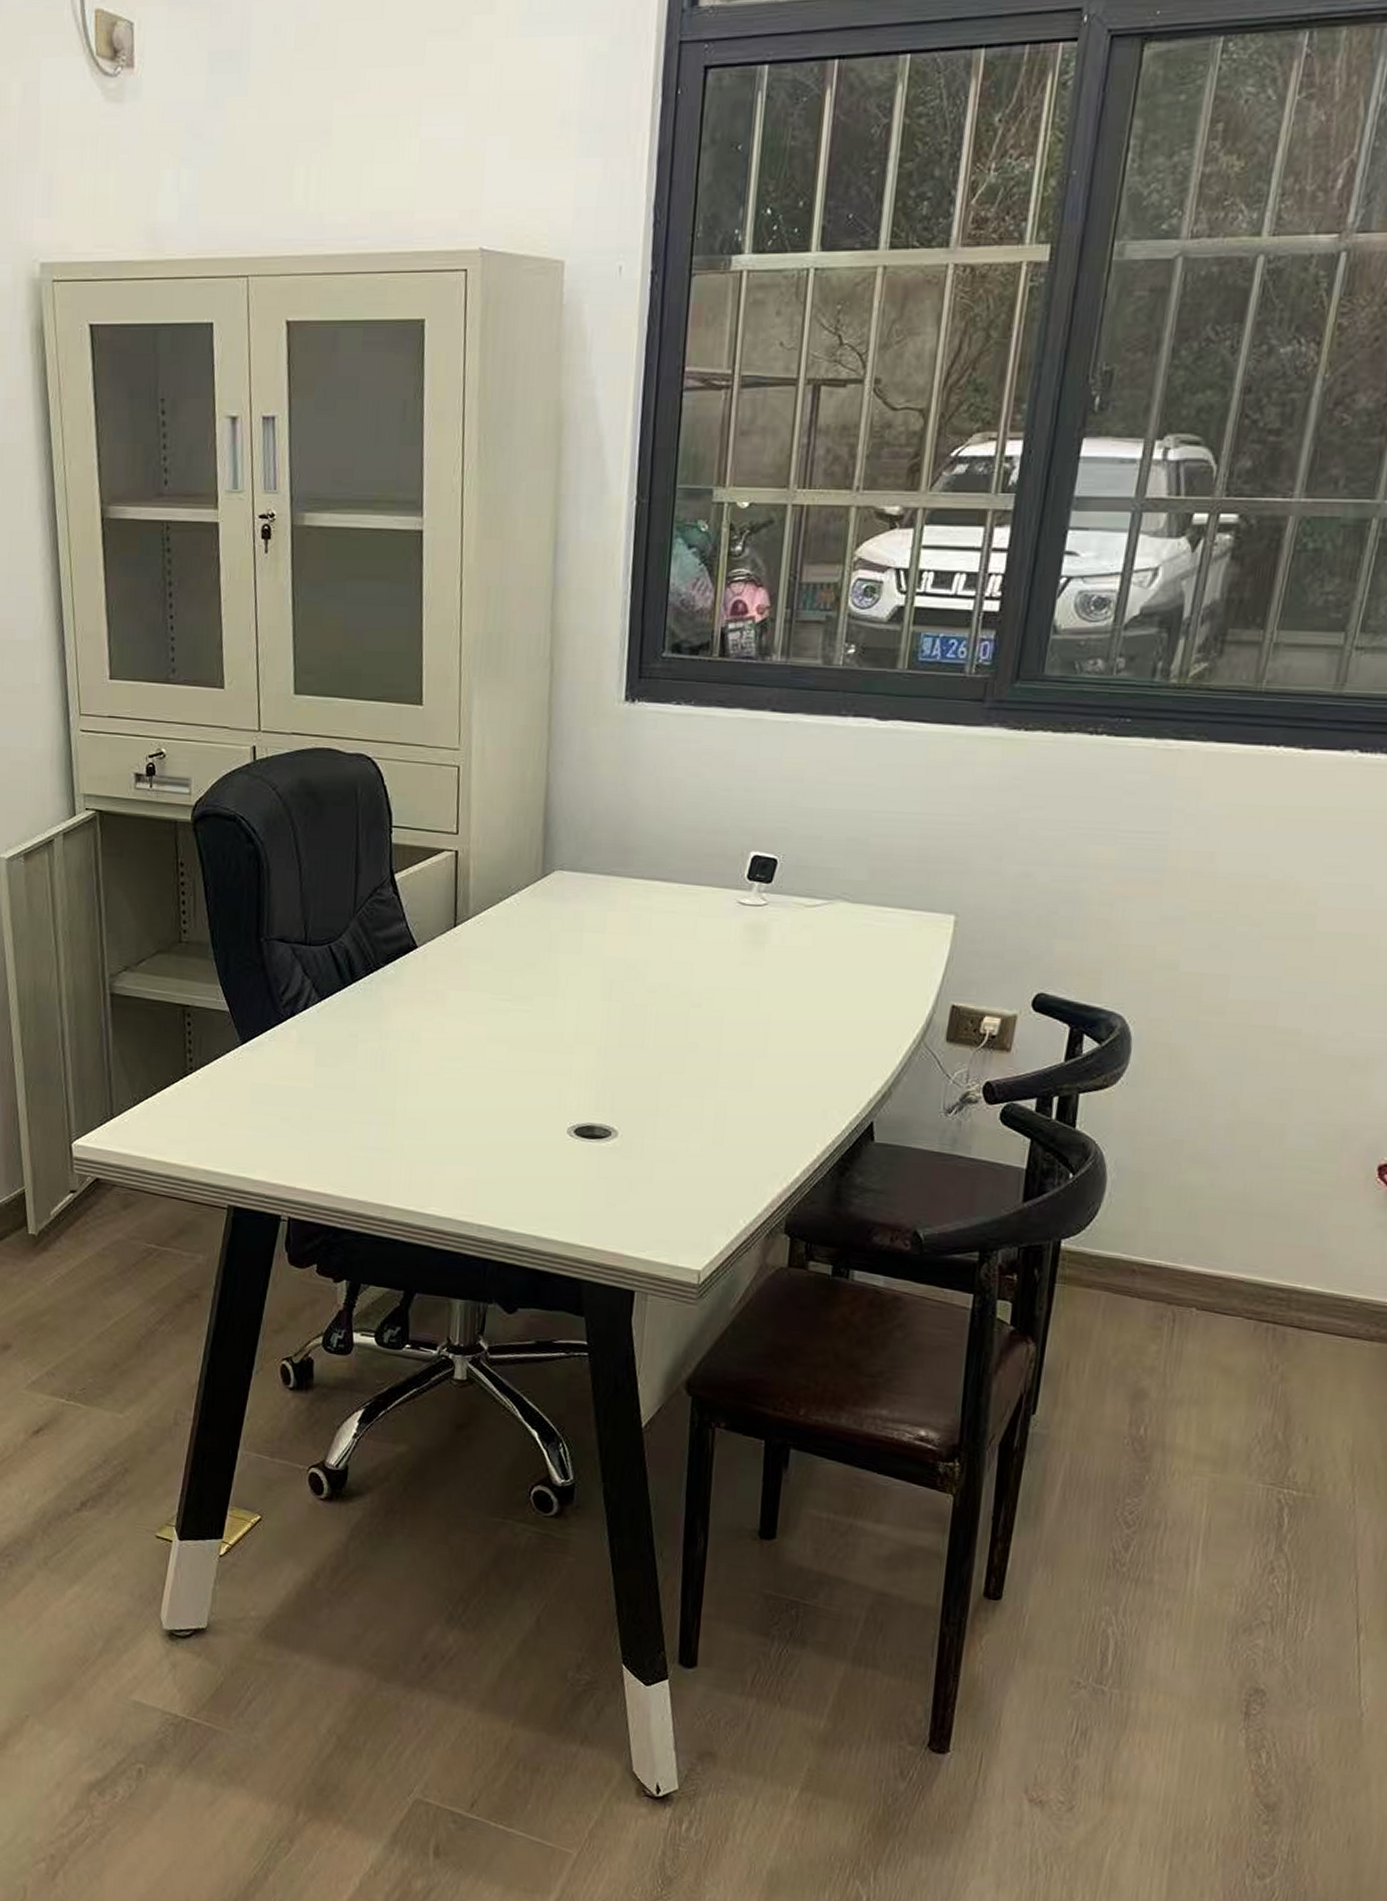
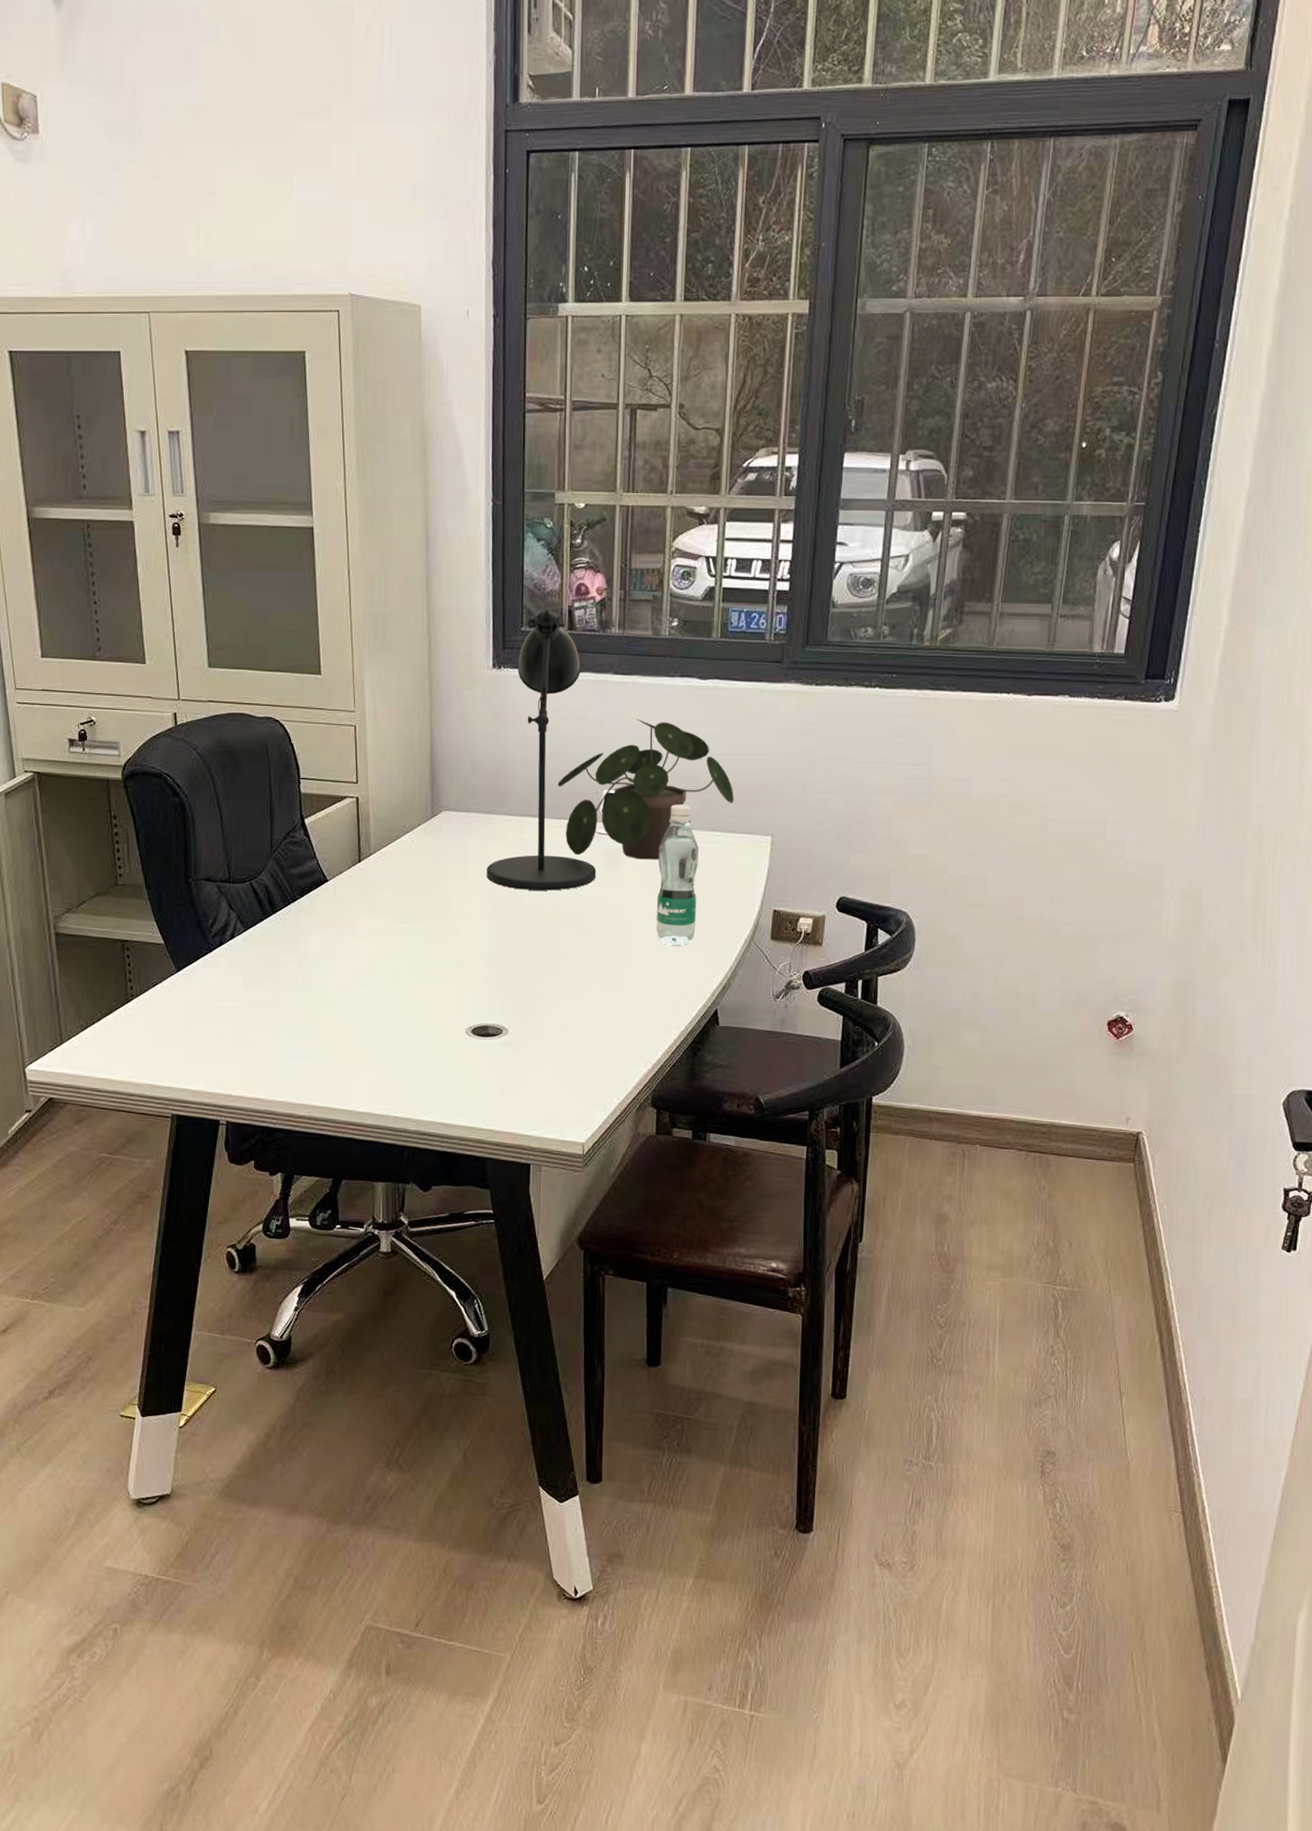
desk lamp: none [603,632,736,970] -> present [486,610,597,891]
potted plant: none [694,767,912,939] -> present [557,719,734,860]
bottle: none [803,872,863,1043] -> present [656,804,699,945]

